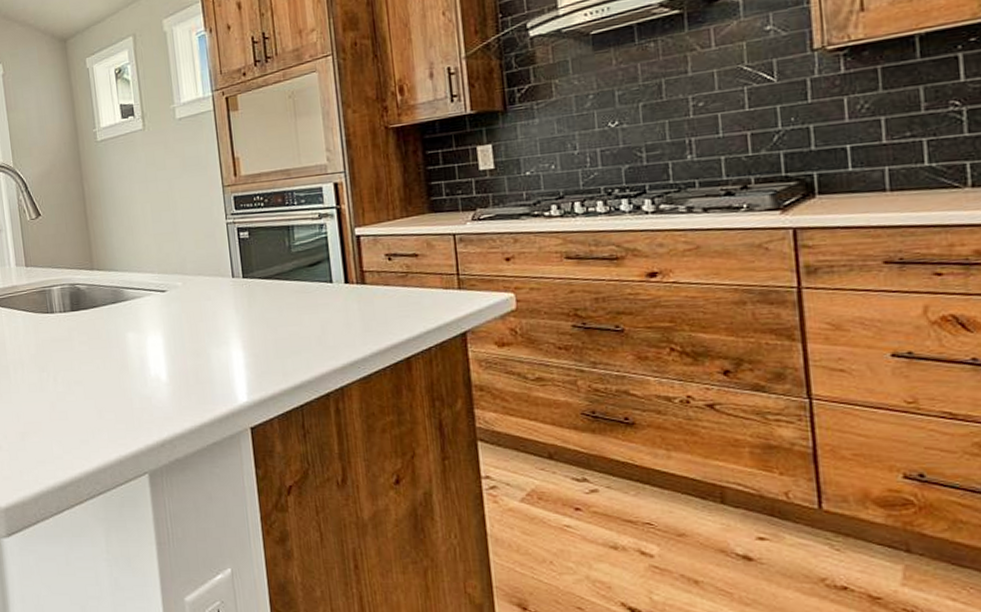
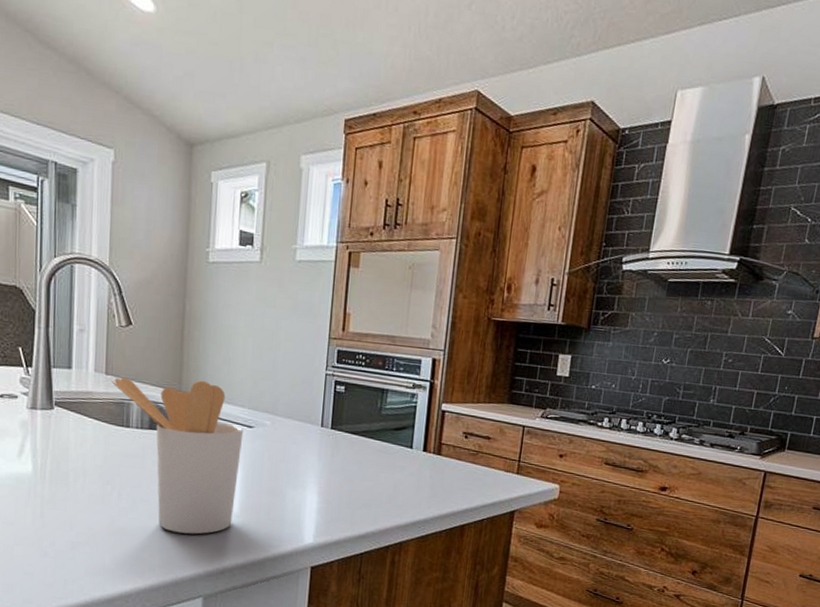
utensil holder: none [31,254,163,410] -> present [111,377,244,535]

